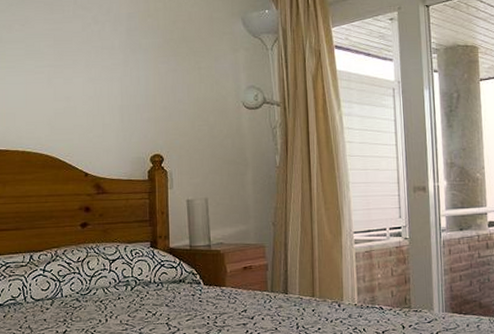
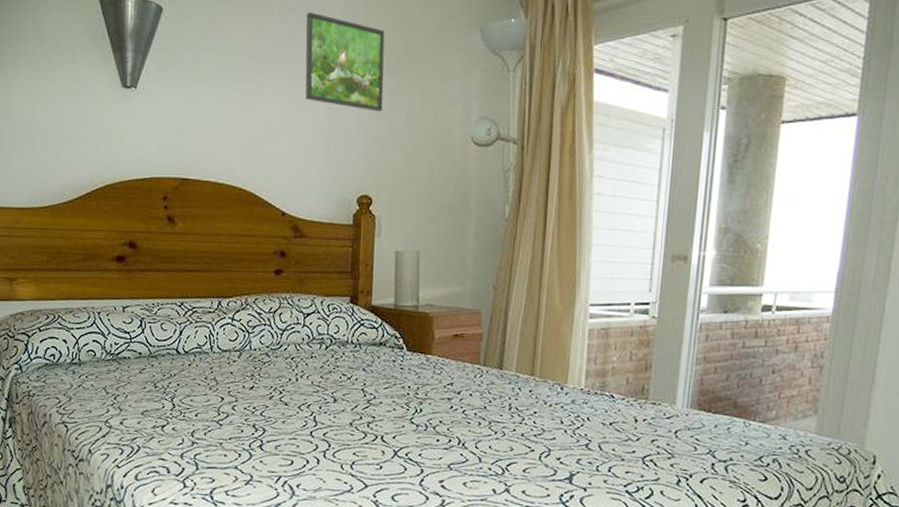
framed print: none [97,9,167,86] -> present [305,12,385,112]

